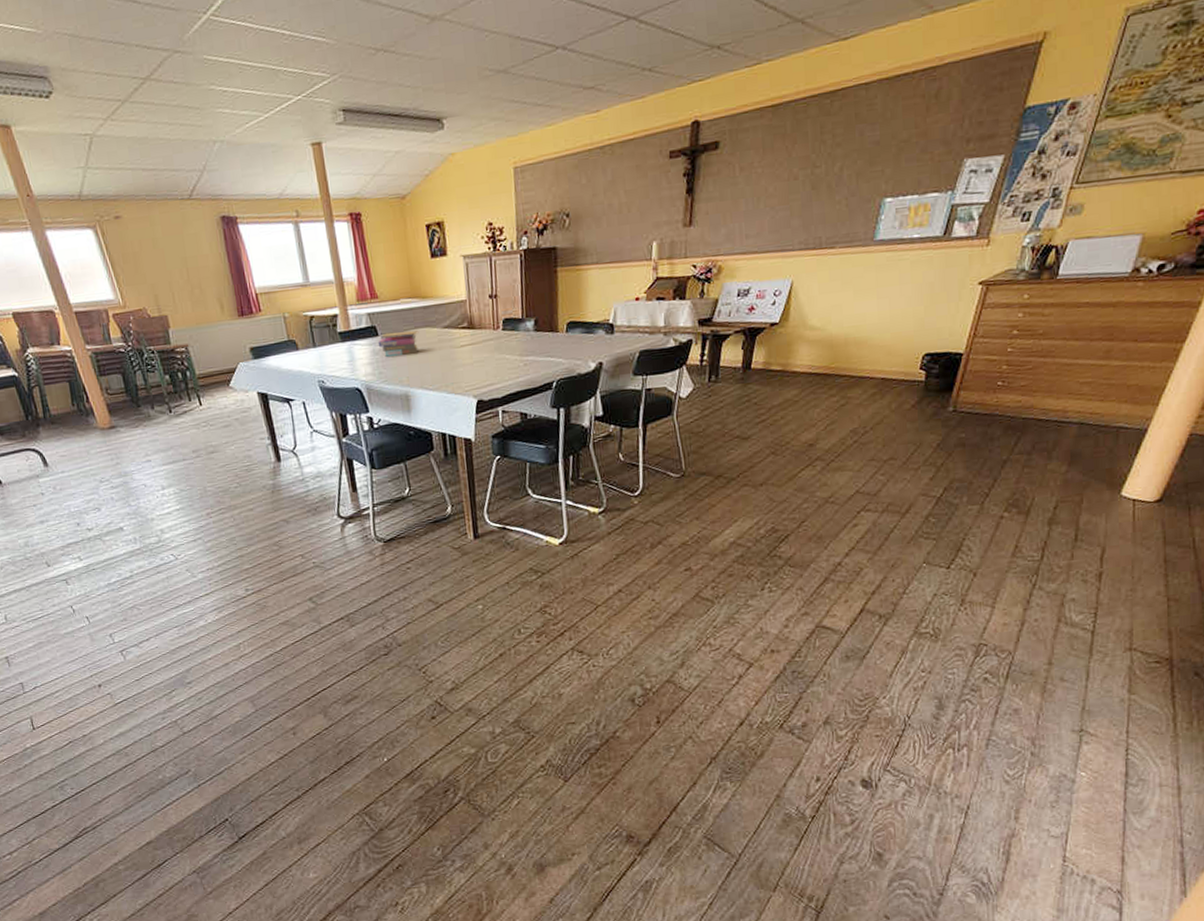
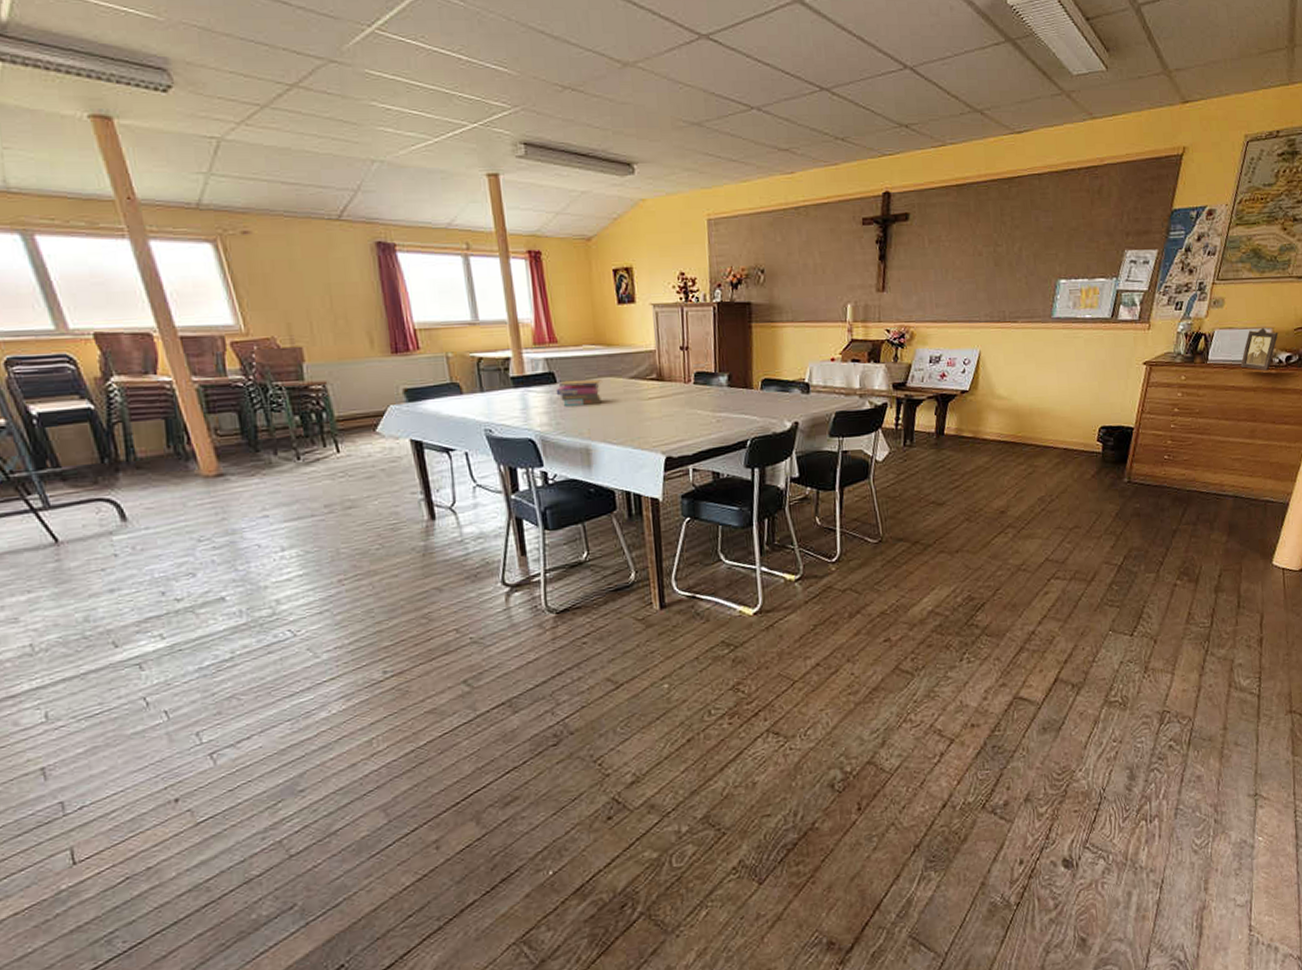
photo frame: none [1099,233,1150,284] -> present [1240,327,1278,371]

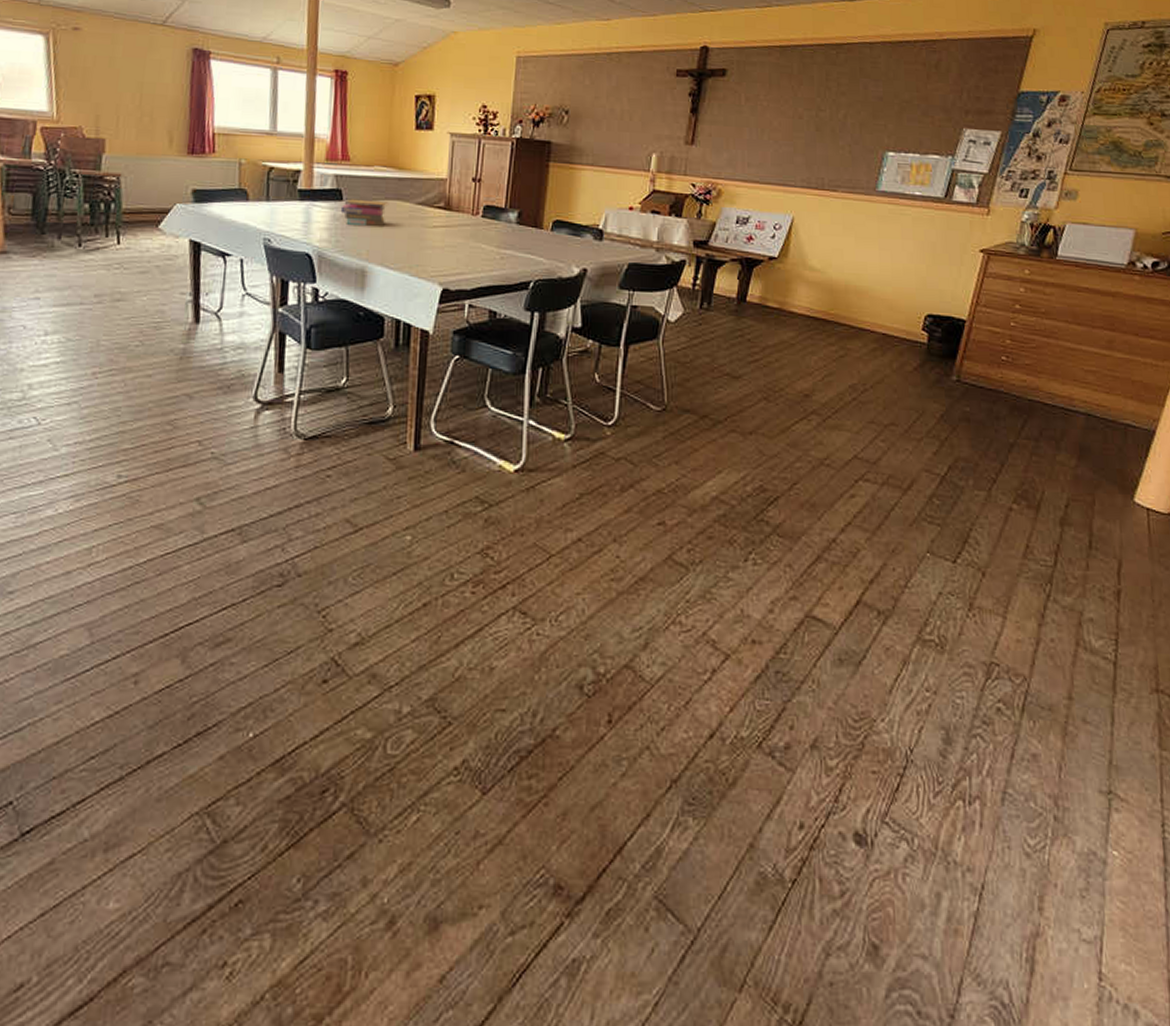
photo frame: present [1240,327,1278,371] -> none [1096,226,1143,276]

